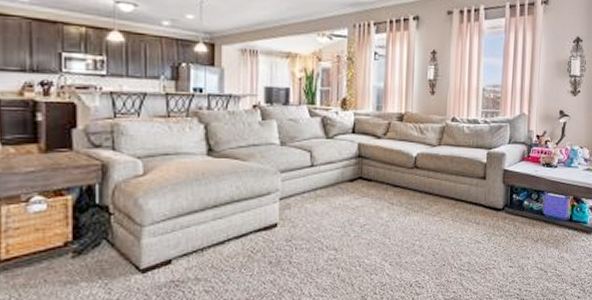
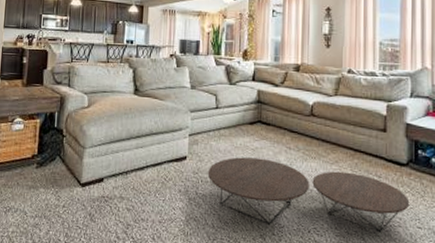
coffee table: none [302,217,504,285] -> present [207,157,410,233]

